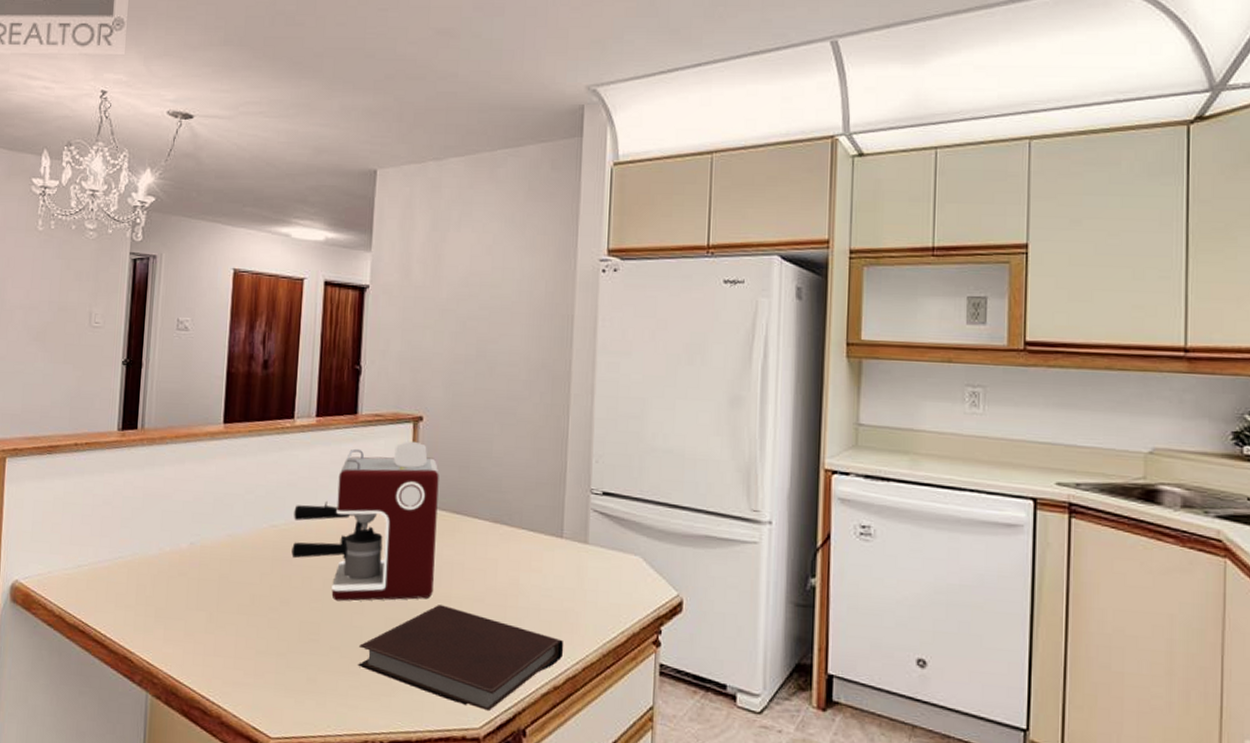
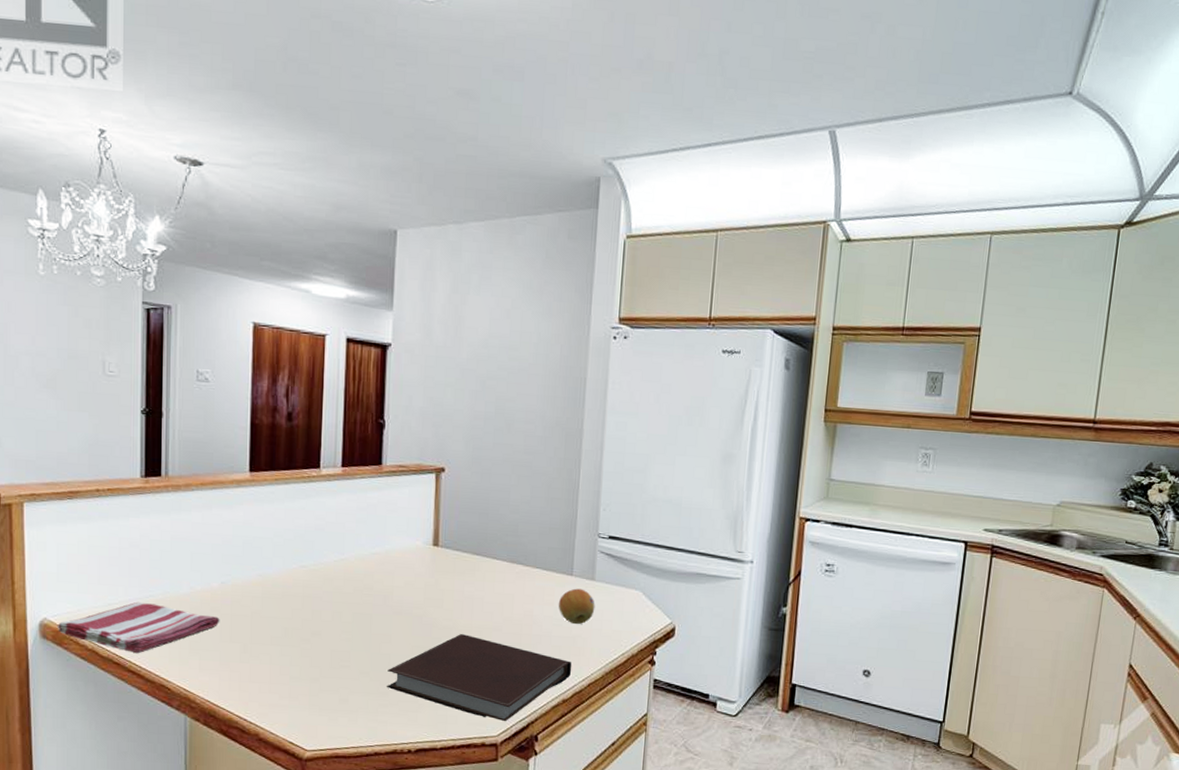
dish towel: none [27,563,187,621] -> present [57,601,220,654]
coffee maker: present [291,441,439,602] -> none [321,490,461,633]
fruit: none [547,553,589,595] -> present [558,588,595,624]

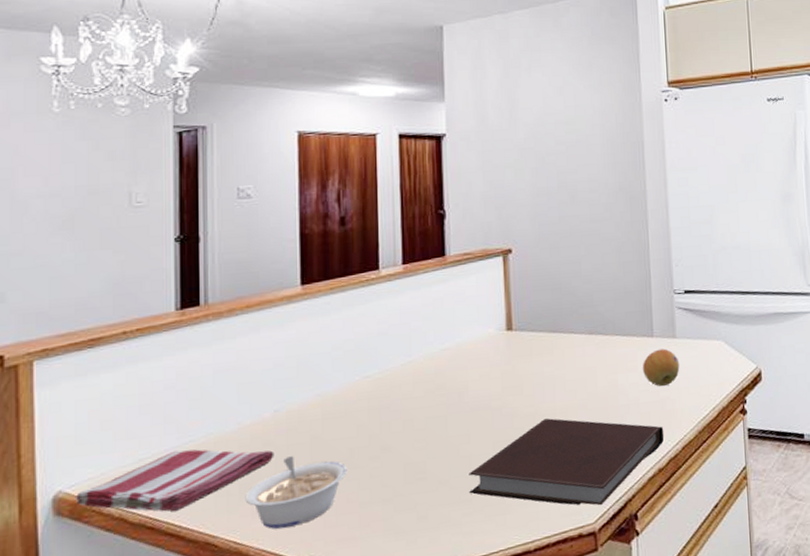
legume: none [194,625,282,686] -> present [245,456,347,529]

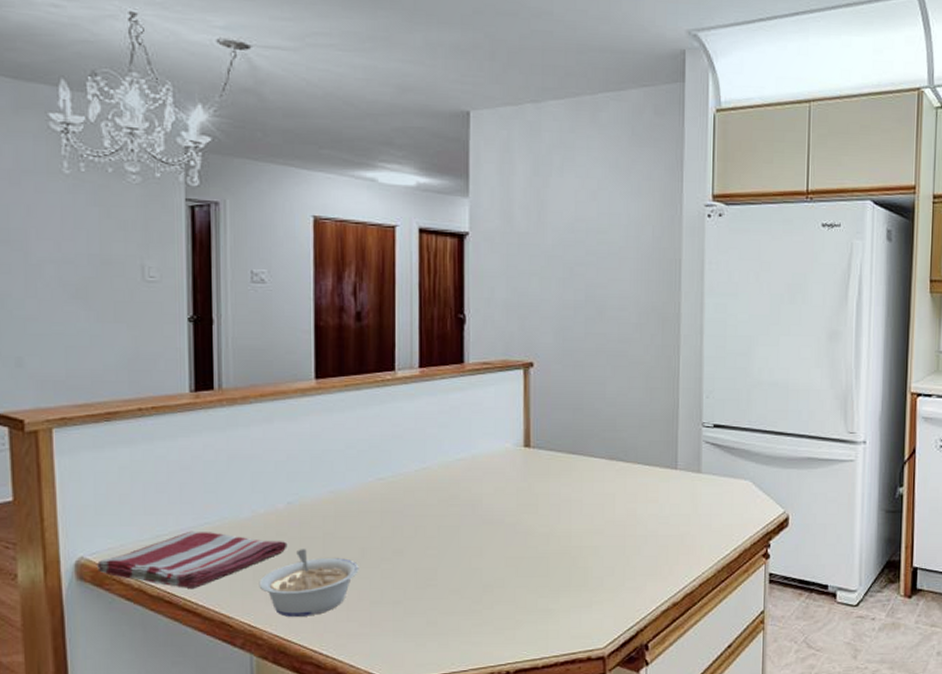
notebook: present [469,418,665,506] -> none [480,540,682,632]
fruit: present [642,348,680,386] -> none [663,482,703,520]

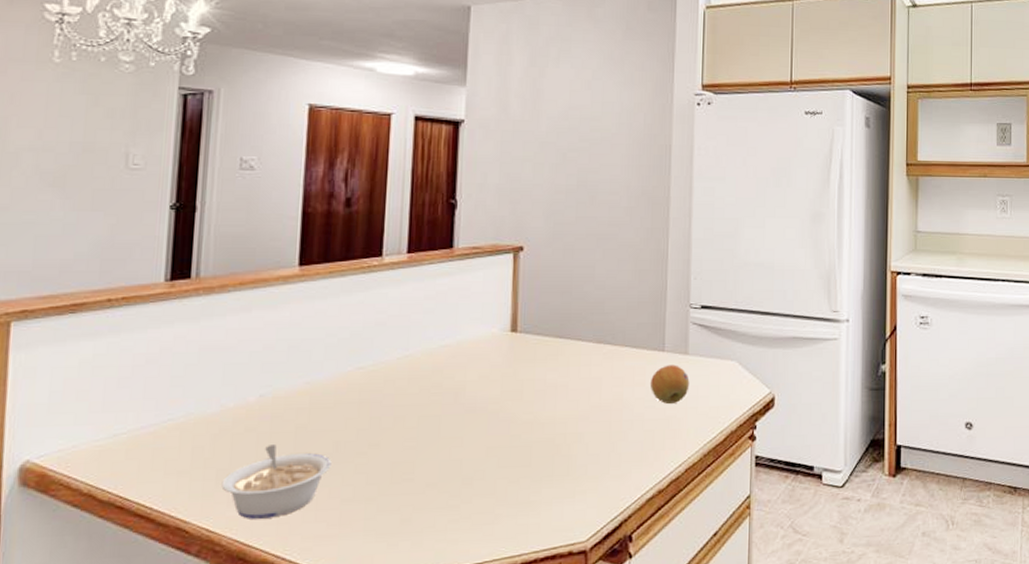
dish towel: present [96,531,288,590] -> none [42,428,256,493]
fruit: none [663,482,703,520] -> present [650,364,690,404]

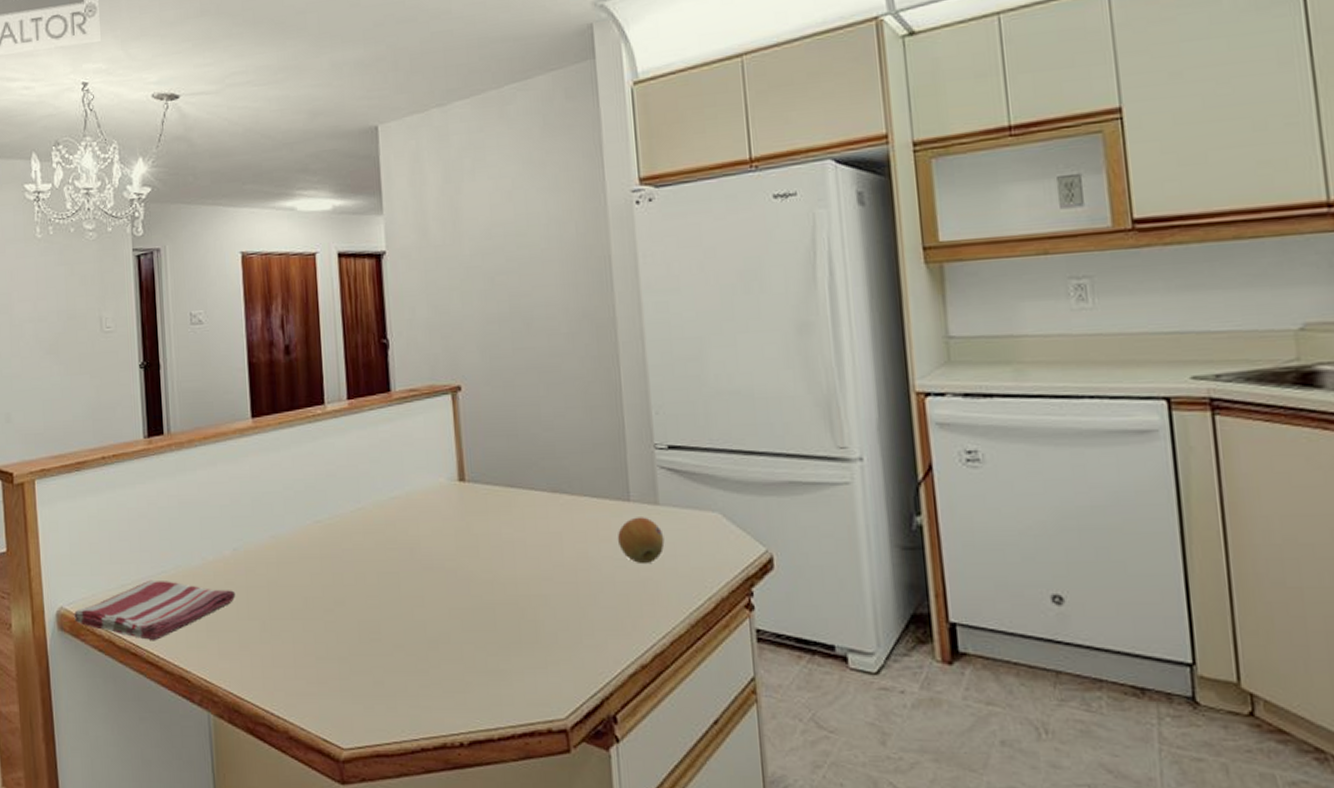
dish towel: none [42,428,256,493] -> present [73,580,236,641]
legume: present [221,444,332,519] -> none [212,599,304,672]

